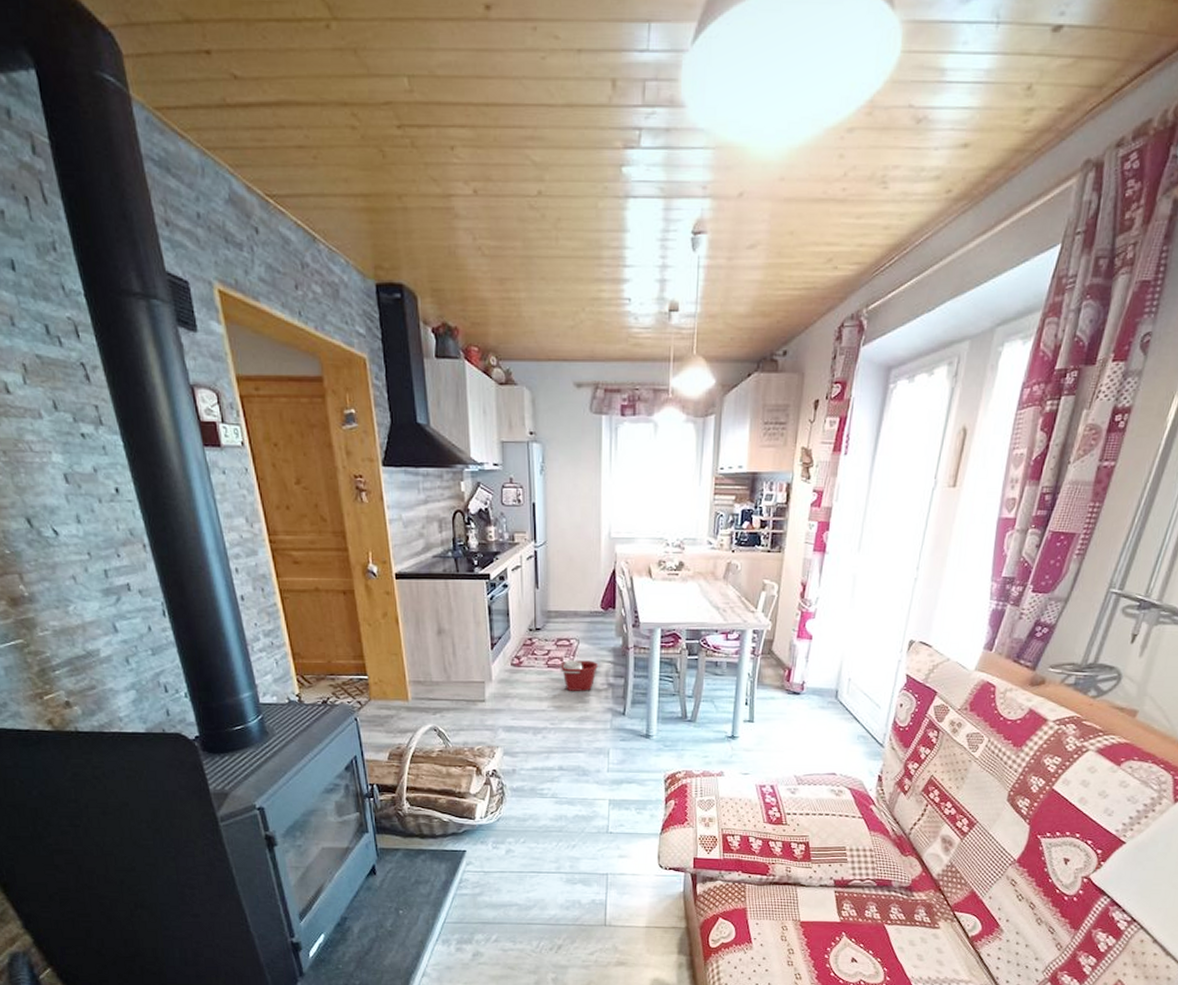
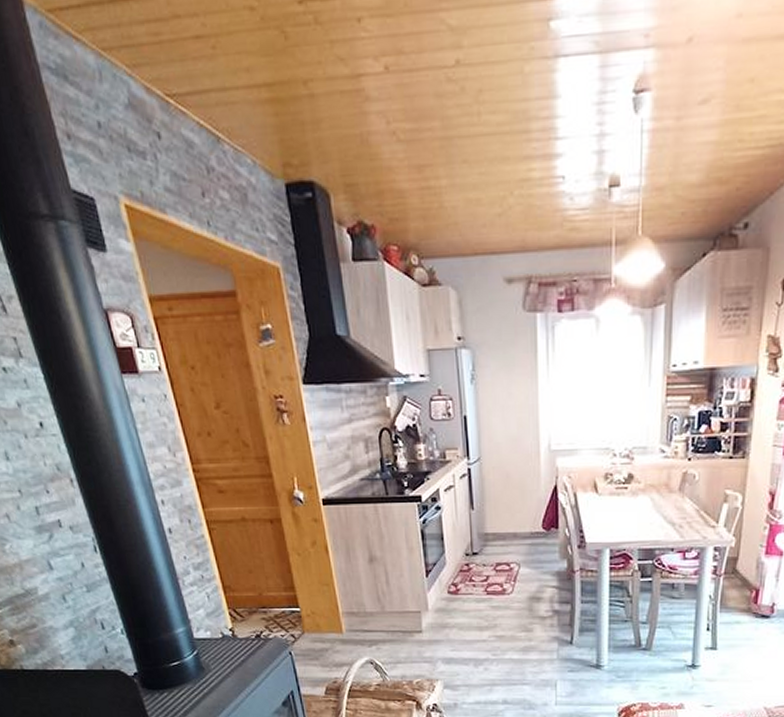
bucket: present [559,660,599,691] -> none [499,586,542,619]

